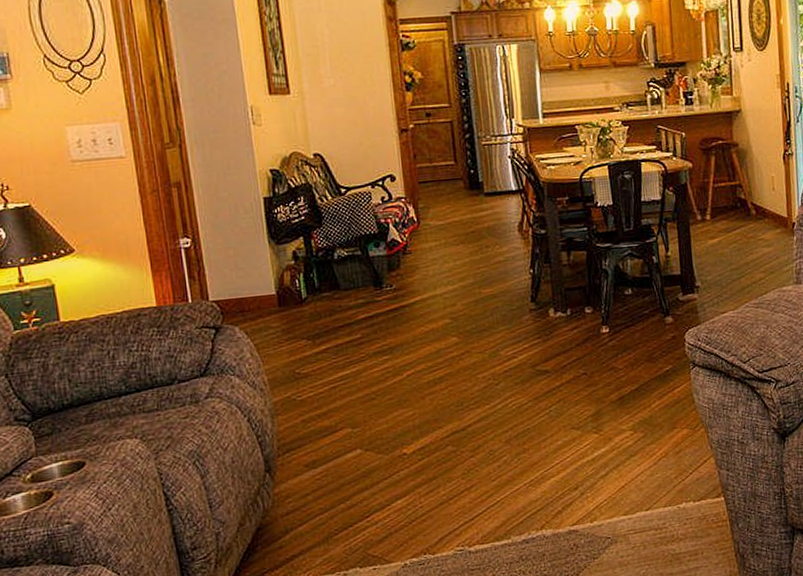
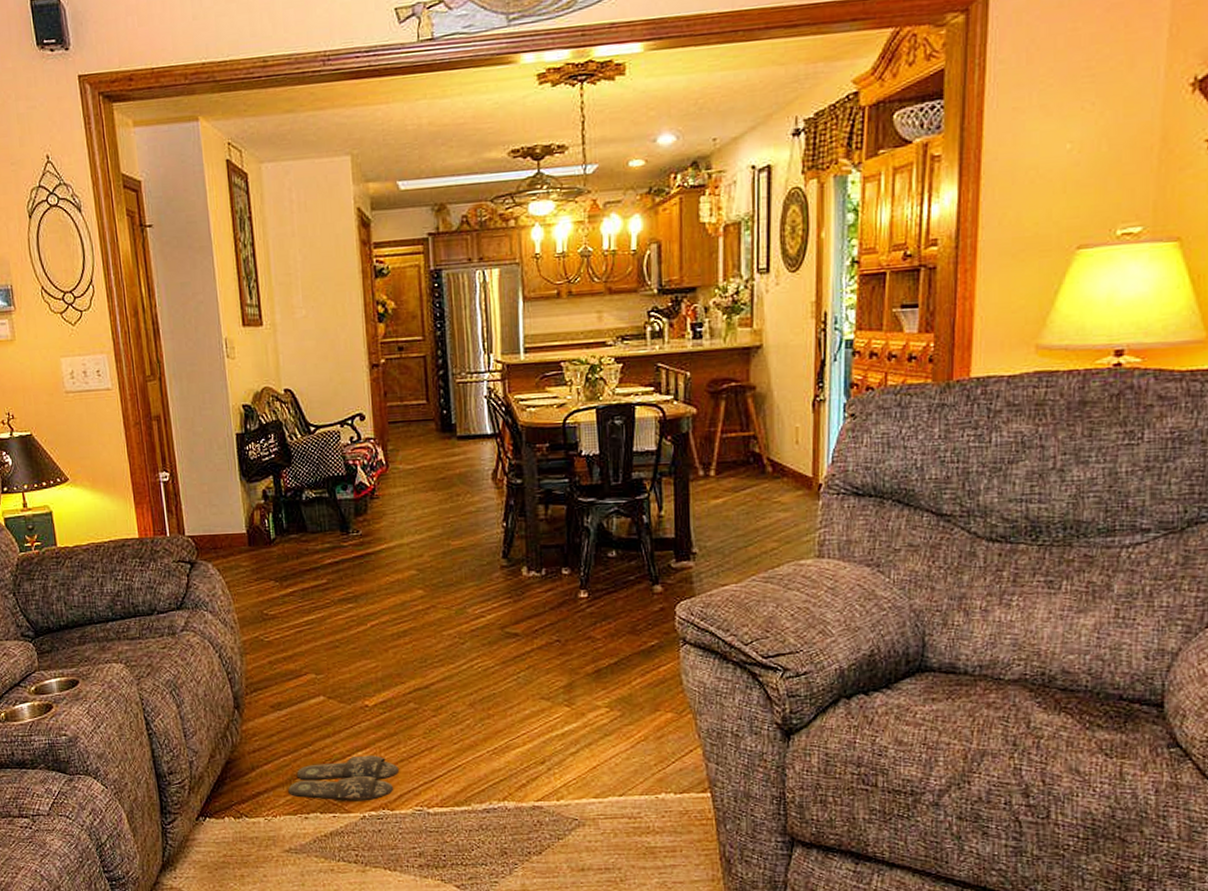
slippers: none [325,501,439,554] -> present [288,755,399,801]

